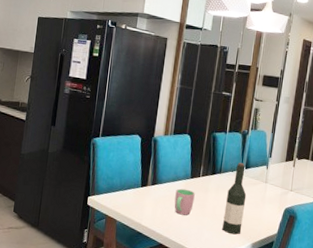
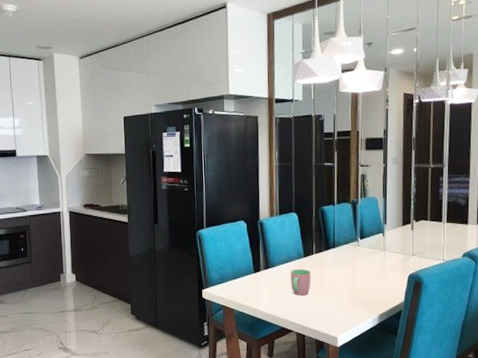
wine bottle: present [222,162,247,235] -> none [344,233,366,309]

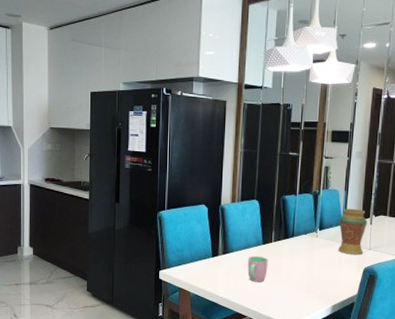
decorative vase: none [379,215,408,262] -> present [337,208,367,255]

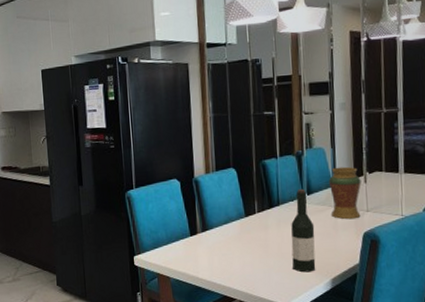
cup: present [247,256,268,282] -> none [230,230,254,260]
wine bottle: none [299,224,322,298] -> present [291,188,316,273]

